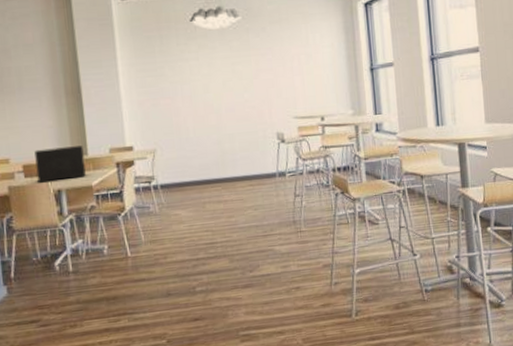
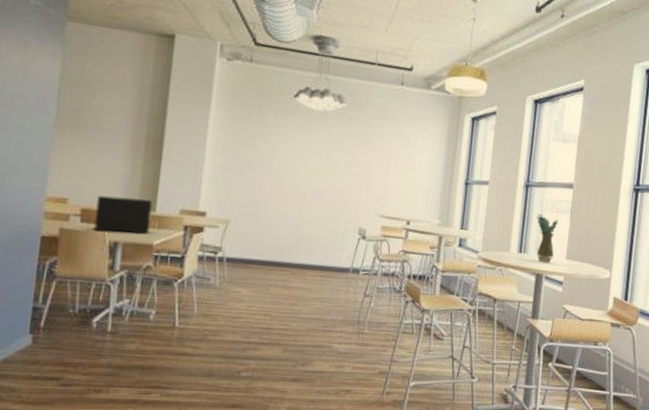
vase: none [448,83,472,132] -> present [536,213,559,264]

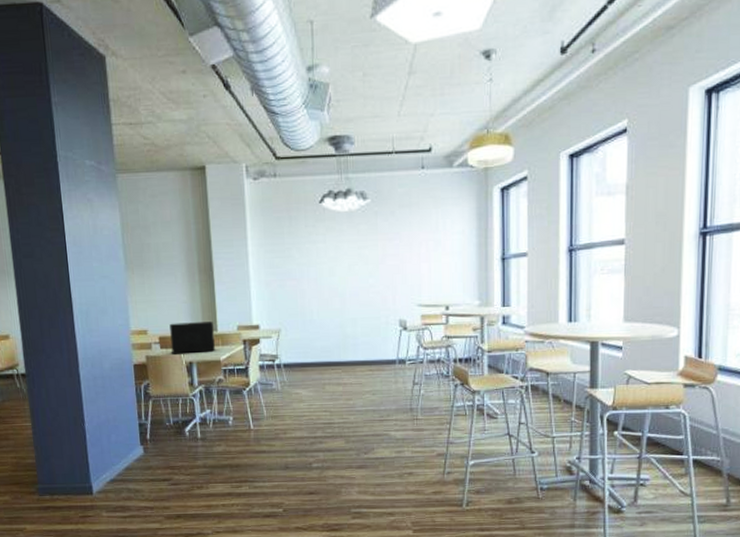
vase: present [536,213,559,264] -> none [585,278,611,330]

